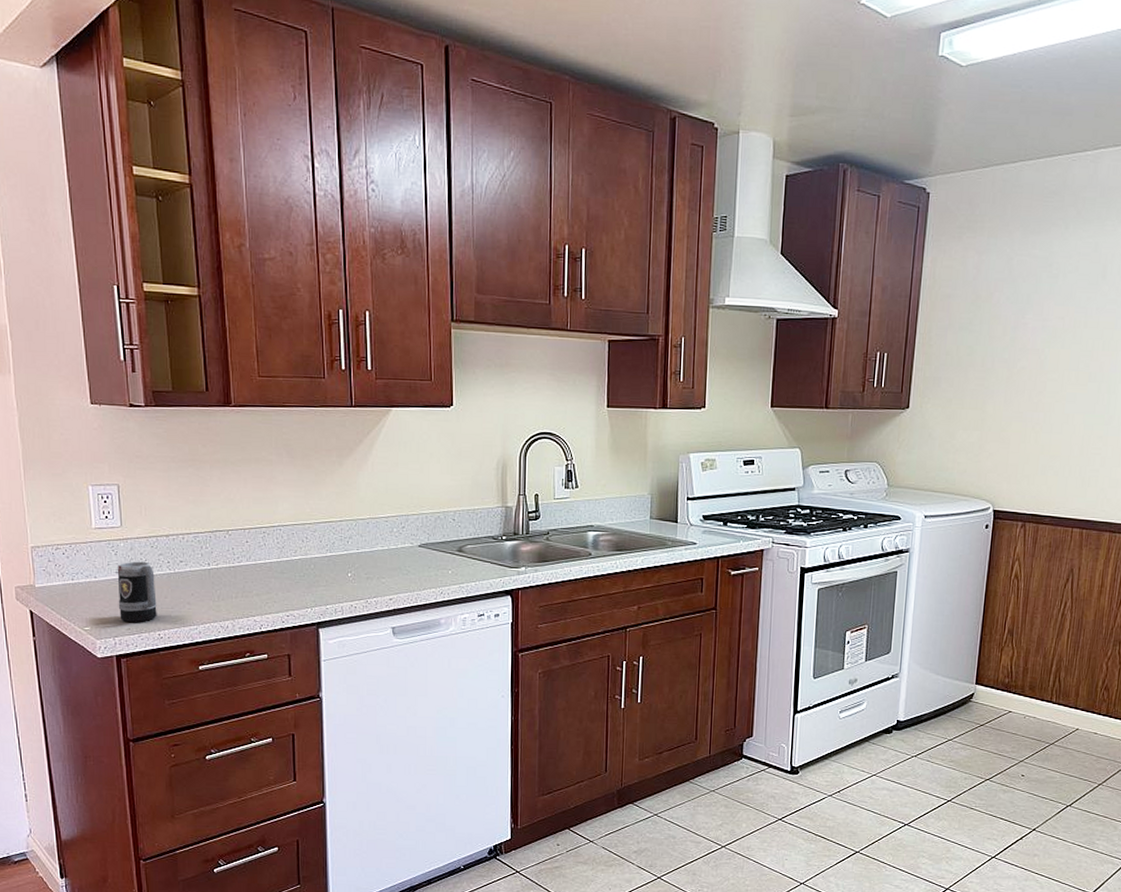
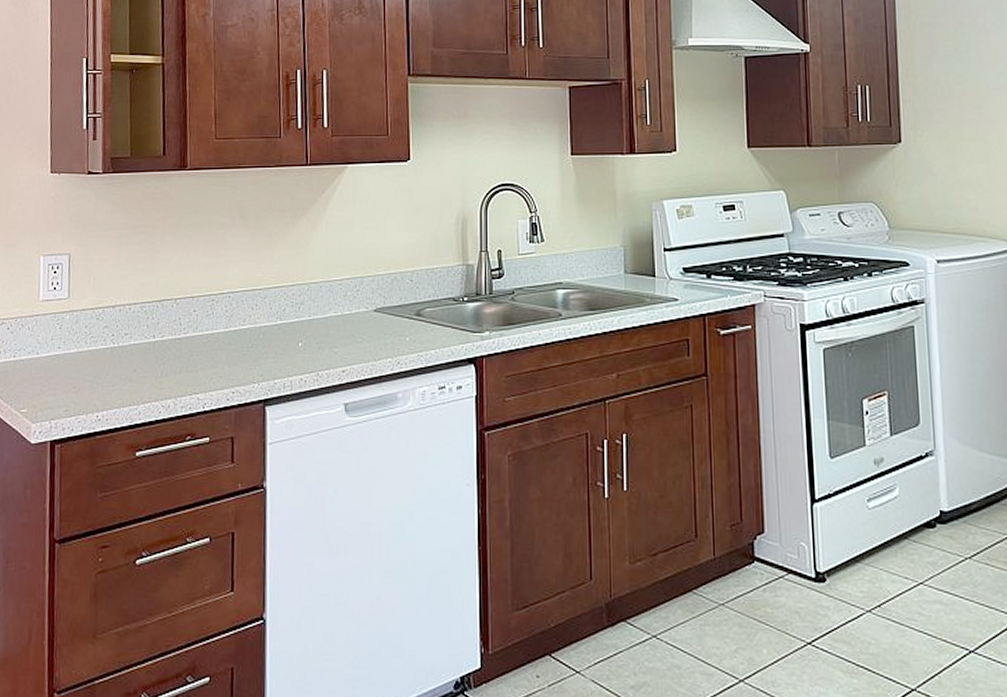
mug: present [117,561,157,622] -> none [57,335,98,402]

